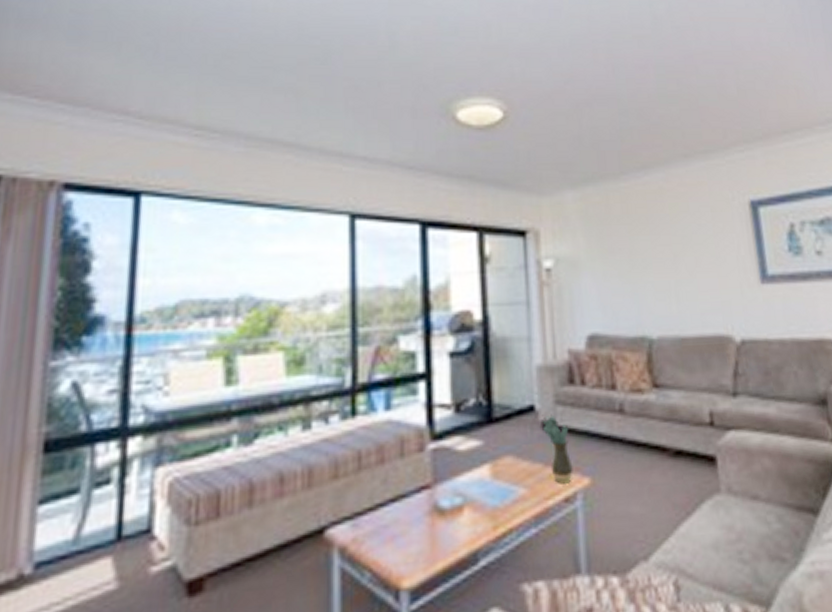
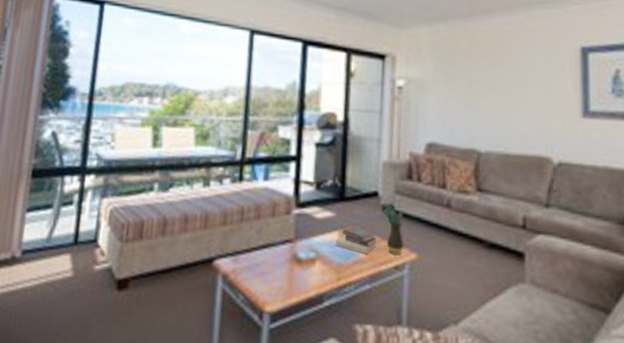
books: none [485,454,539,489] -> present [335,226,377,254]

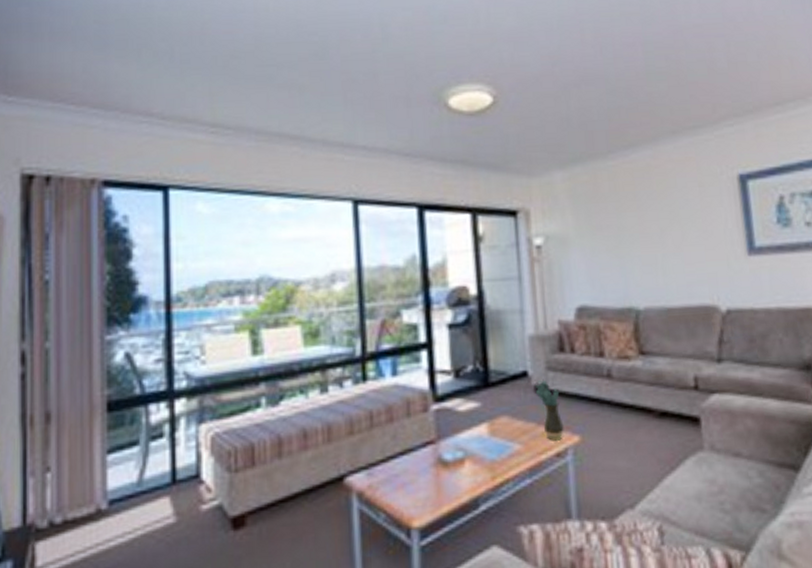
books: present [335,226,377,254] -> none [484,414,533,445]

